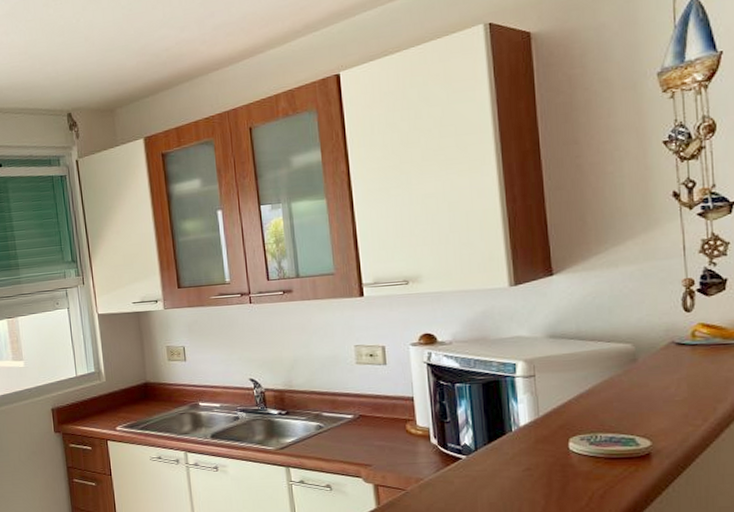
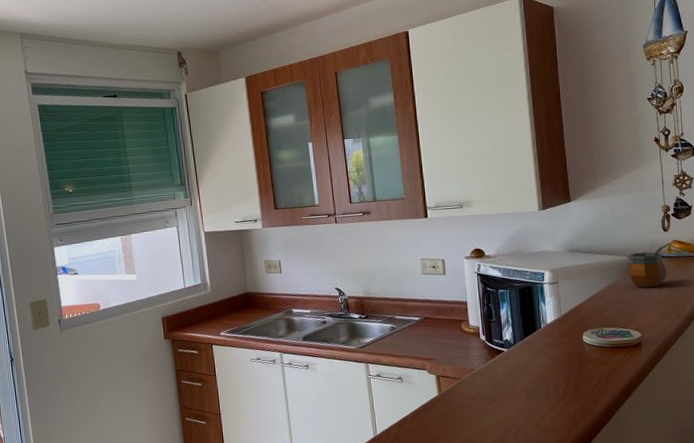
gourd: none [630,323,706,384] -> present [626,240,678,288]

